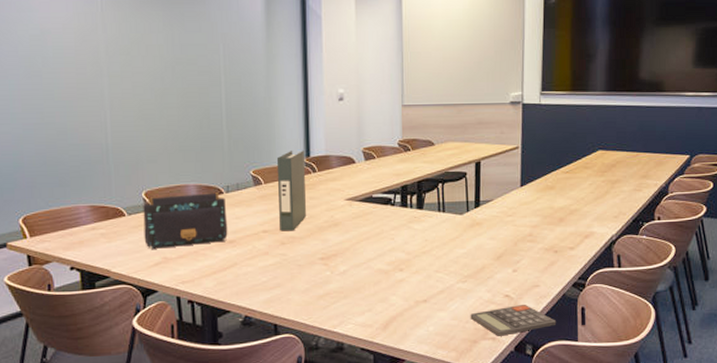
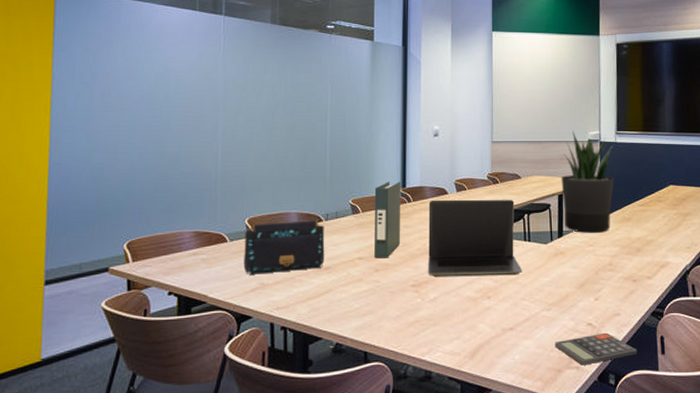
laptop computer: none [335,168,437,249] -> present [428,199,523,277]
planter: none [479,91,537,203] -> present [561,130,614,233]

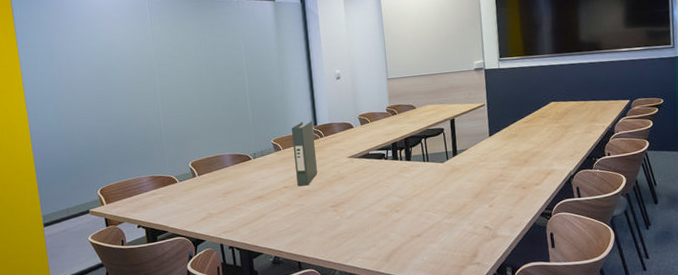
handbag: present [243,220,325,275] -> none [190,159,257,207]
laptop computer: present [428,199,523,277] -> none [338,128,425,198]
calculator: present [555,332,638,365] -> none [457,233,531,261]
planter: present [561,130,614,233] -> none [452,61,500,151]

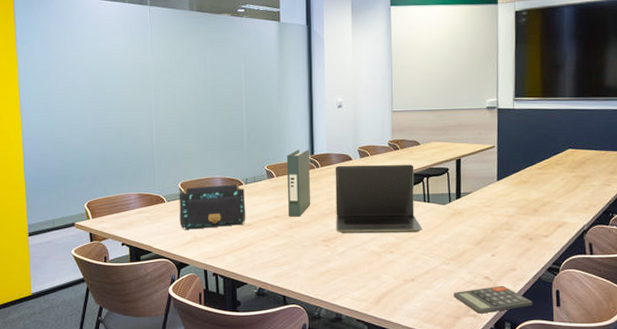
handbag: none [190,159,257,207] -> present [179,184,246,230]
laptop computer: none [338,128,425,198] -> present [335,164,423,233]
calculator: none [457,233,531,261] -> present [453,285,533,314]

